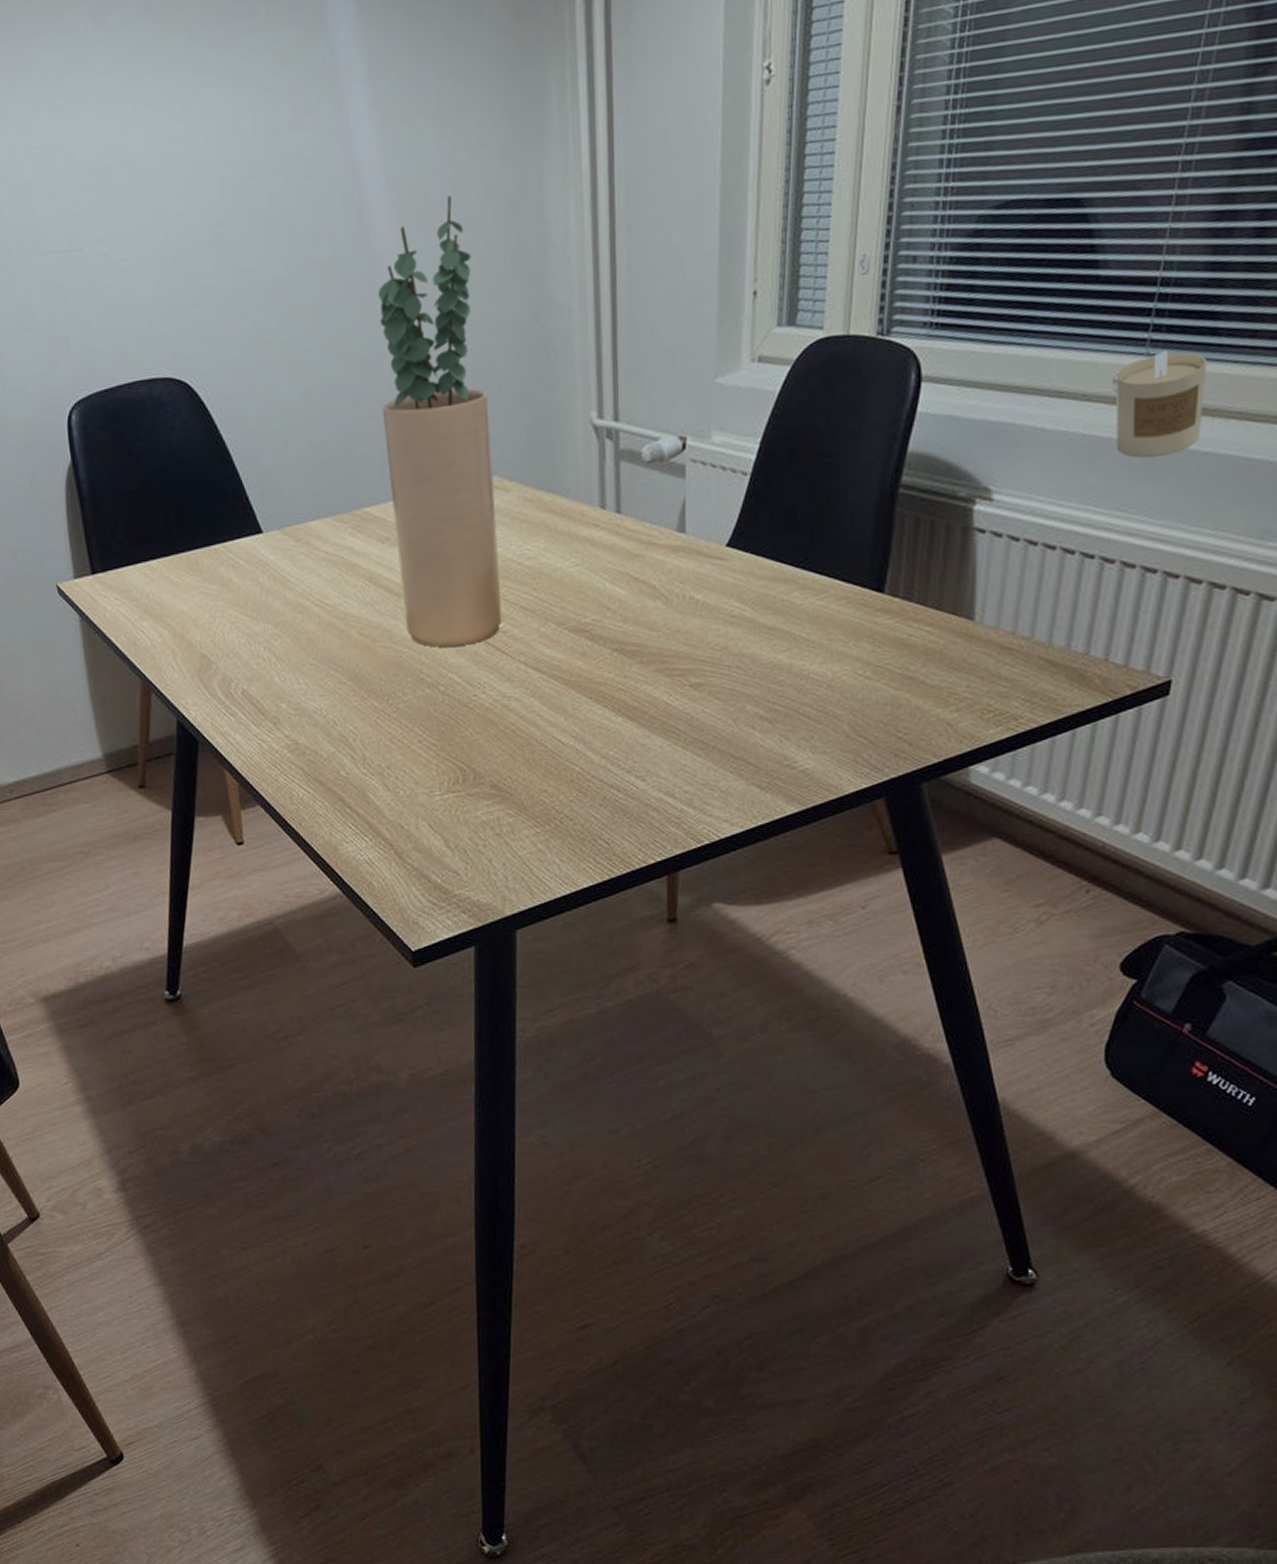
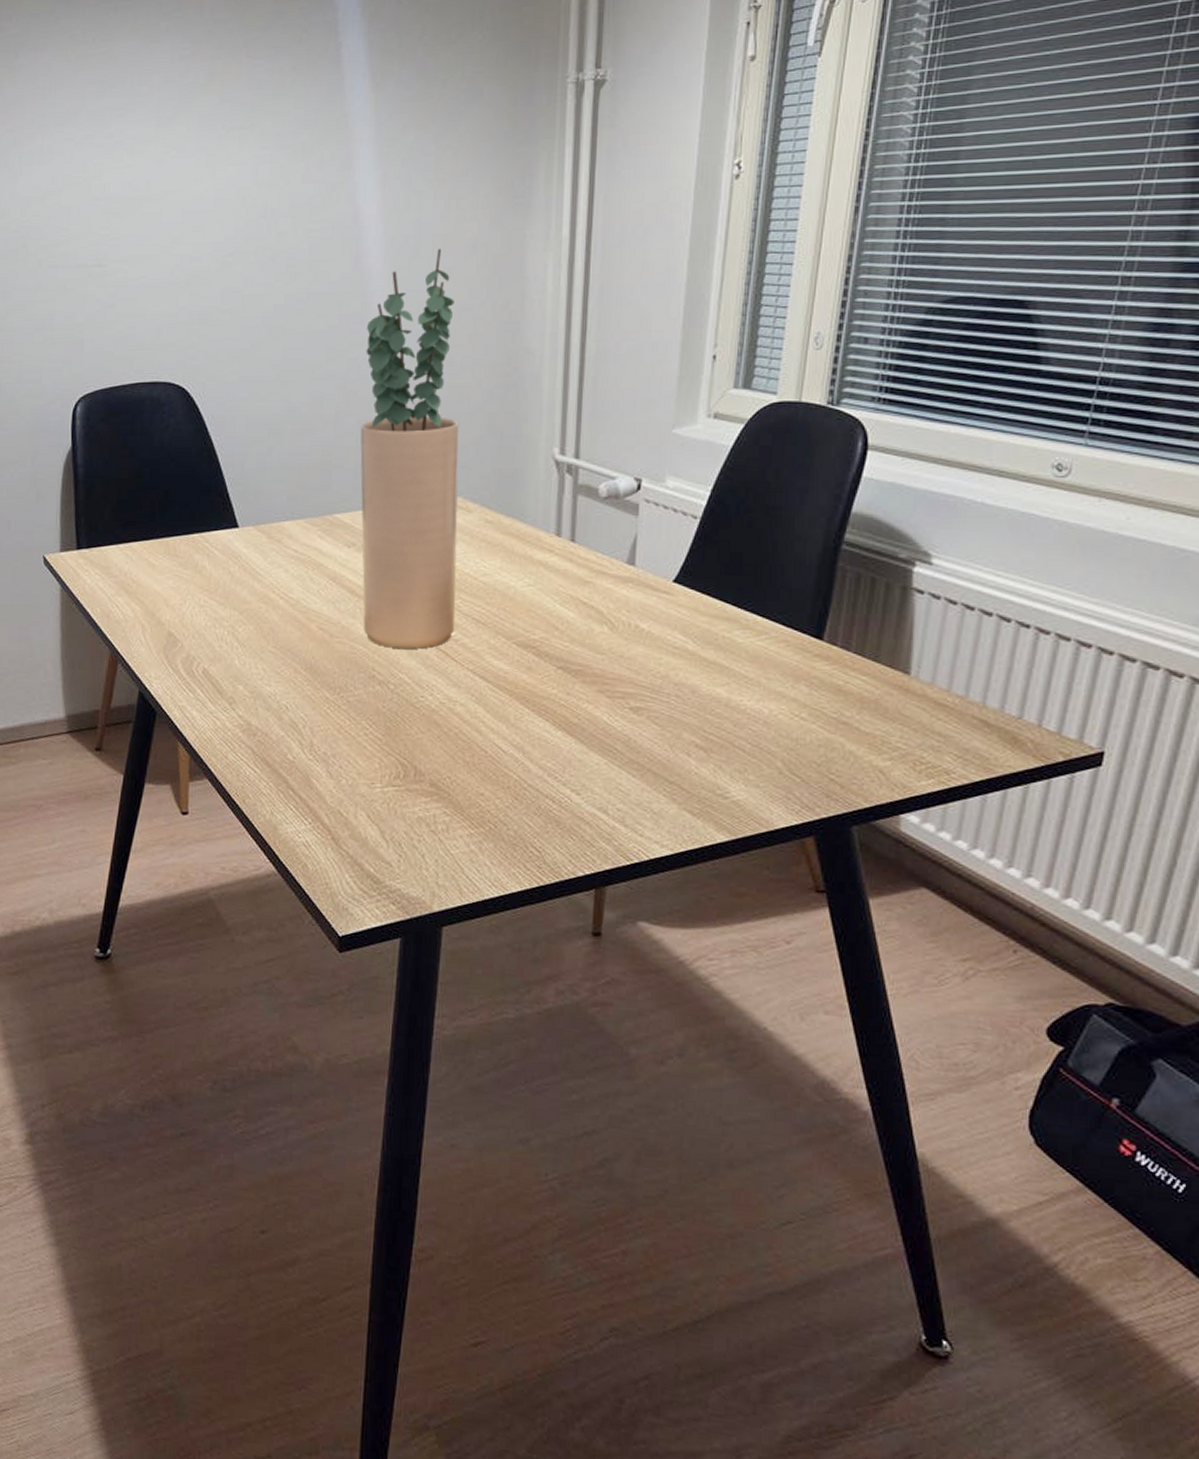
candle: present [1115,351,1208,459] -> none [1053,443,1144,540]

